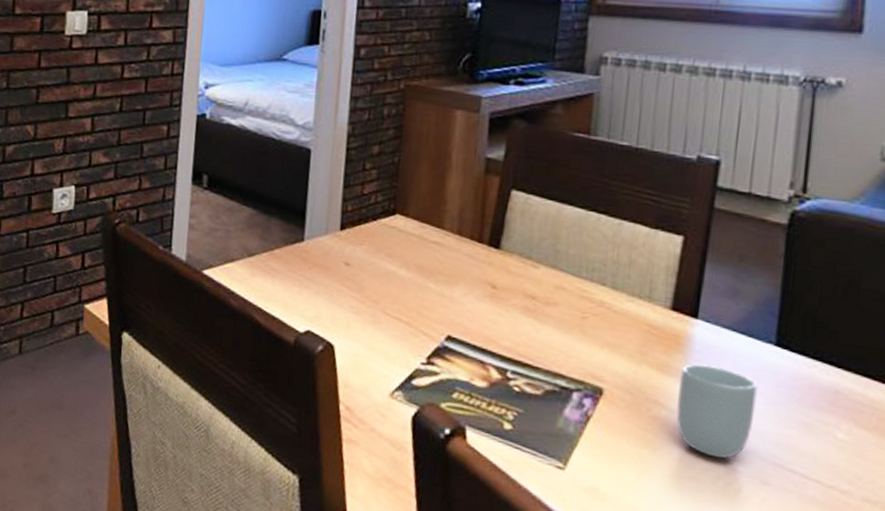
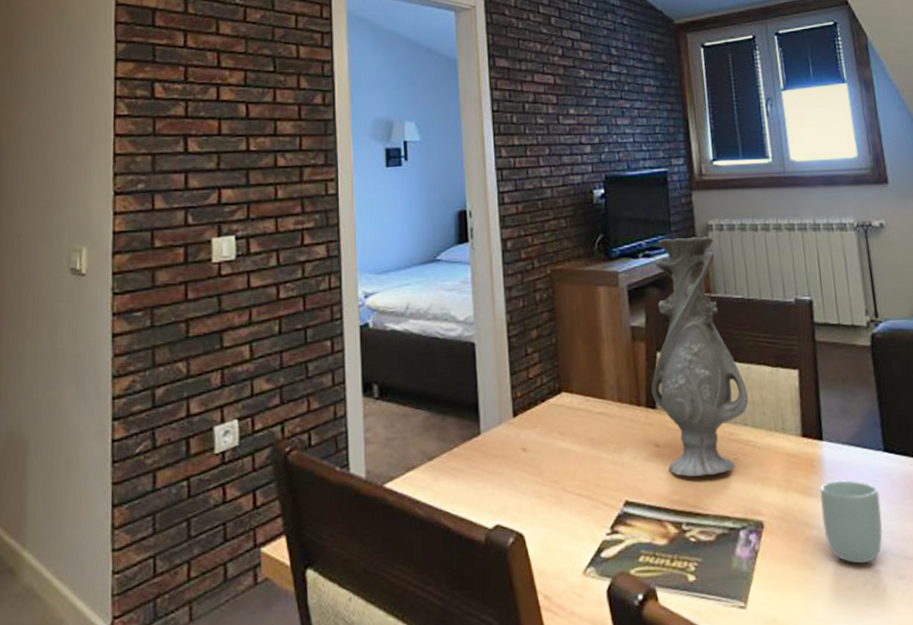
vase: none [497,67,613,330] -> present [651,236,748,477]

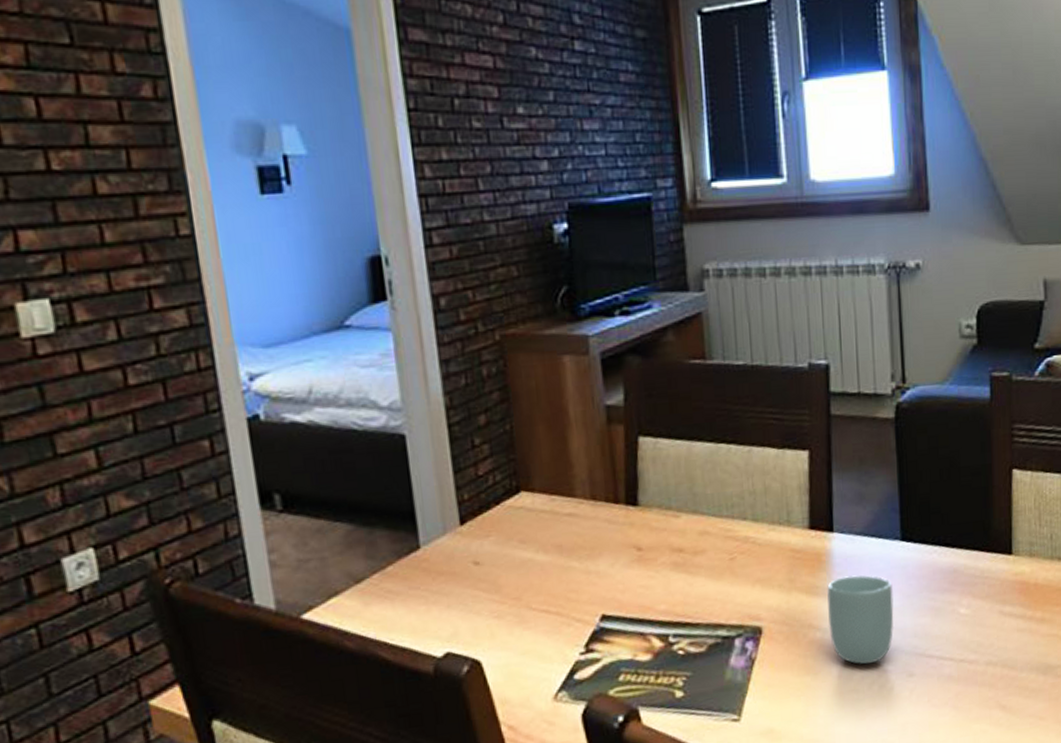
vase: present [651,236,748,477] -> none [631,285,748,583]

